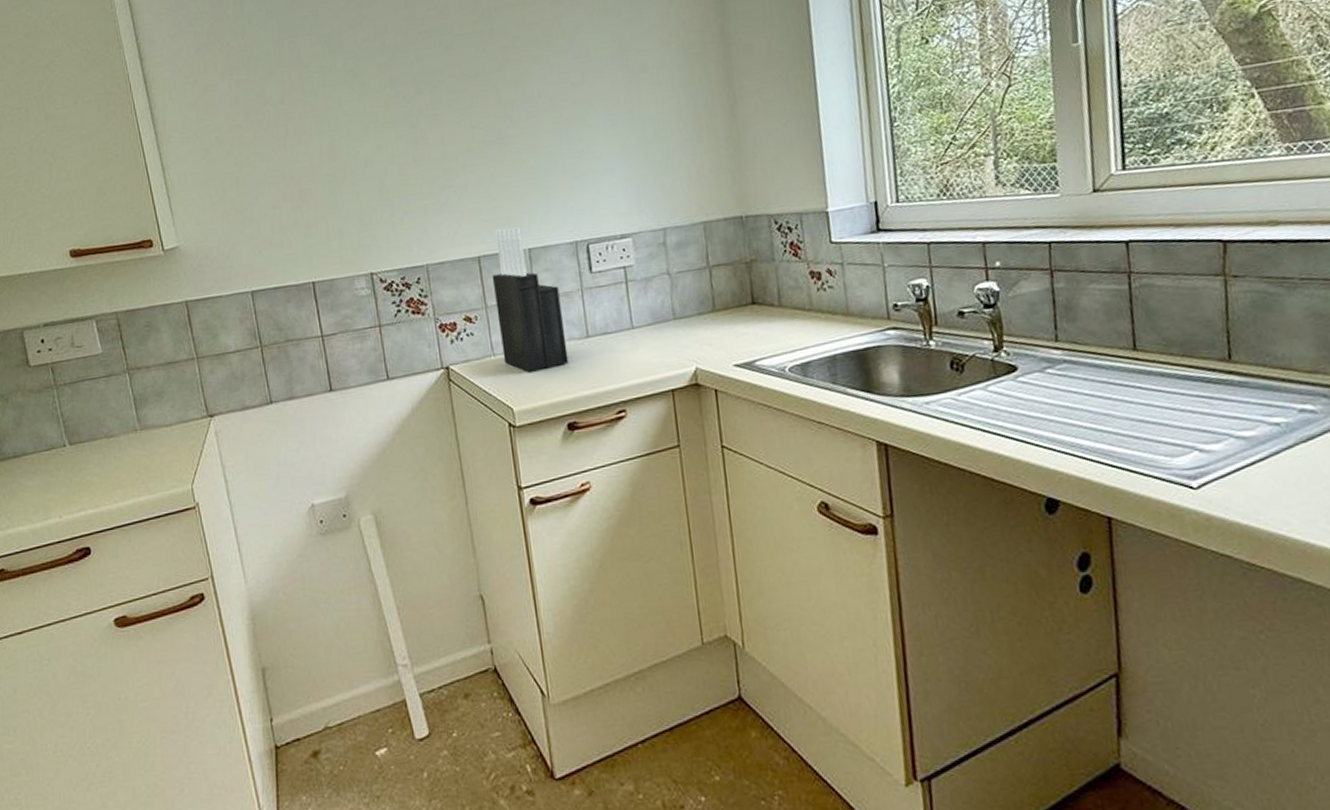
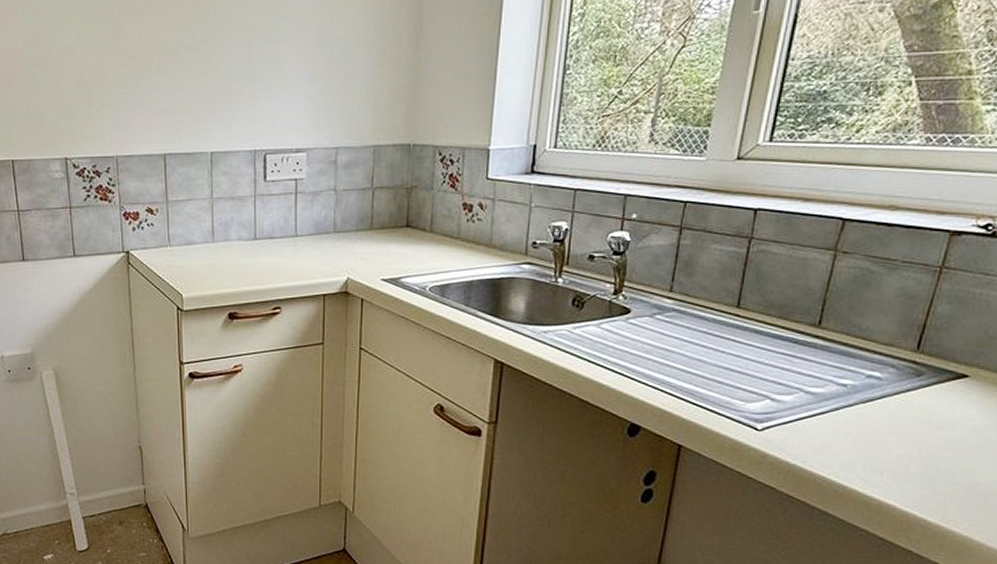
knife block: present [491,227,569,372] -> none [175,130,236,264]

